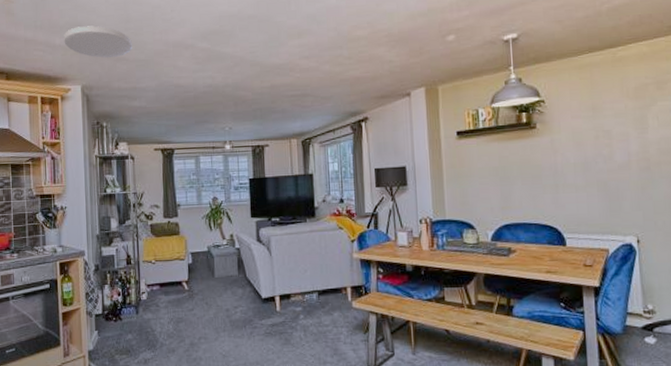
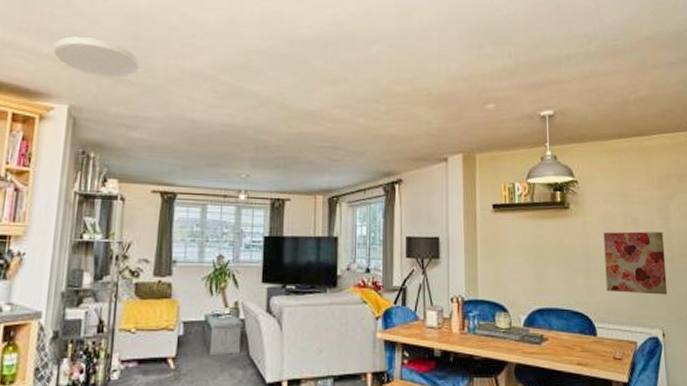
wall art: none [573,142,643,204] -> present [603,231,668,295]

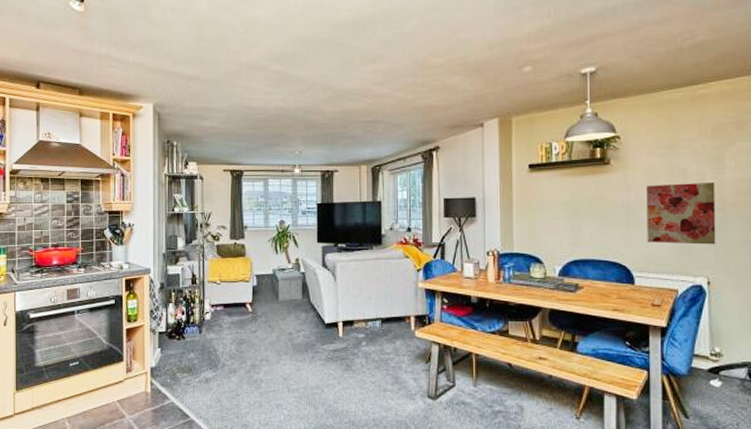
ceiling light: present [53,36,140,78] -> none [138,44,205,77]

